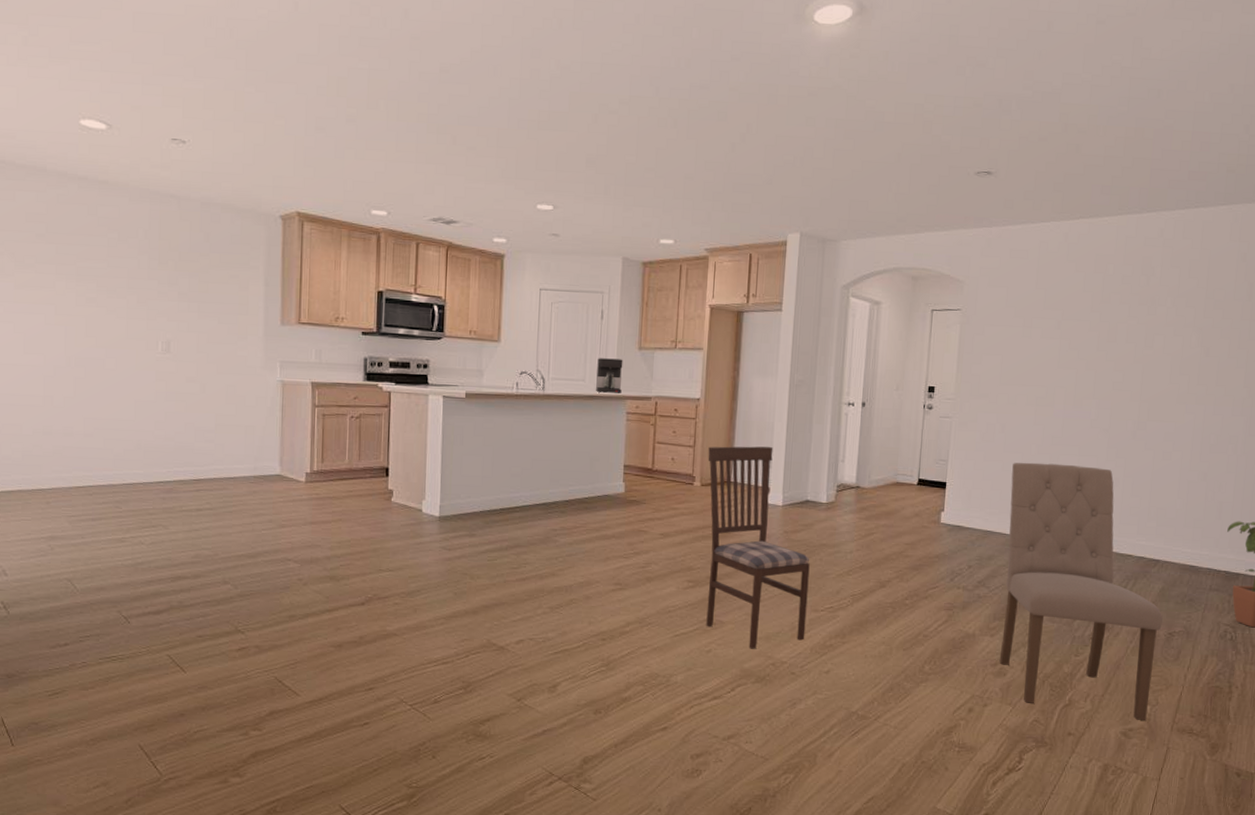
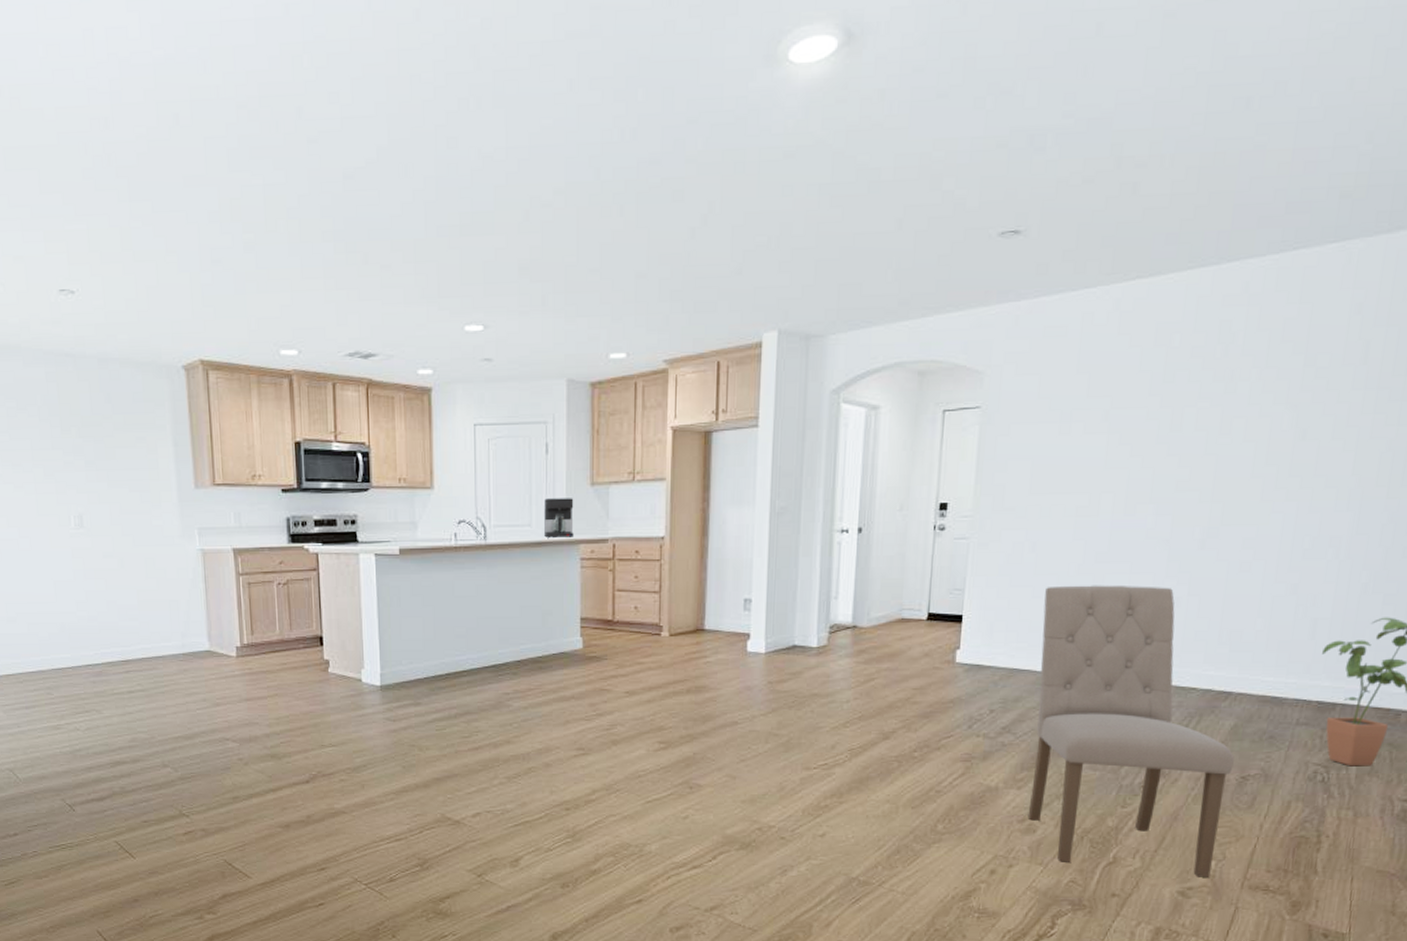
dining chair: present [706,446,810,649] -> none [676,586,799,813]

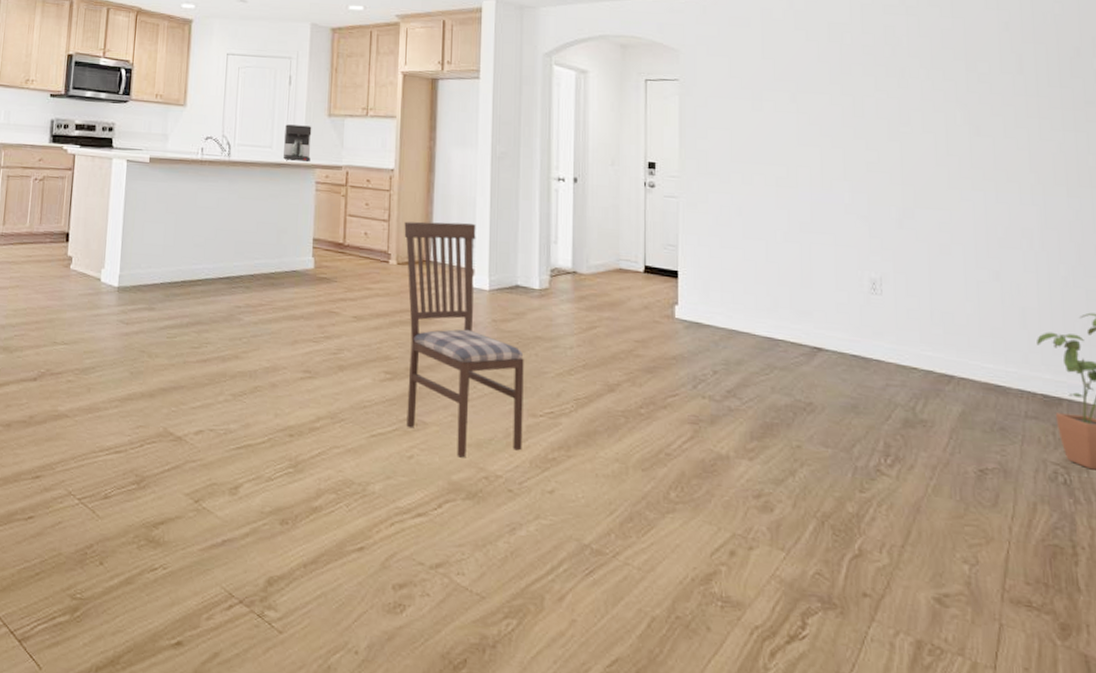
dining chair: none [676,586,799,813] -> present [404,221,524,458]
dining chair: present [1027,585,1234,877] -> none [756,251,969,584]

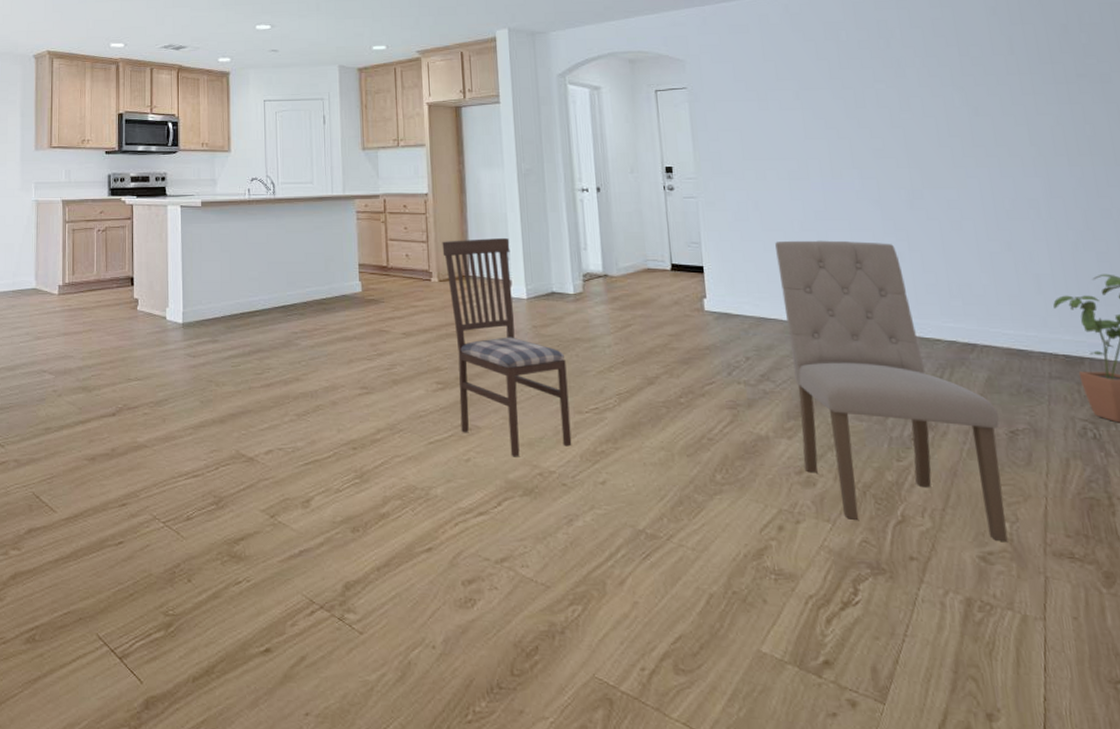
coffee maker: present [282,124,312,163] -> none [323,160,350,194]
dining chair: none [756,251,969,584] -> present [775,240,1008,541]

